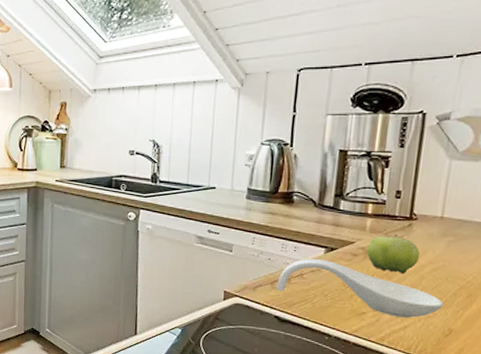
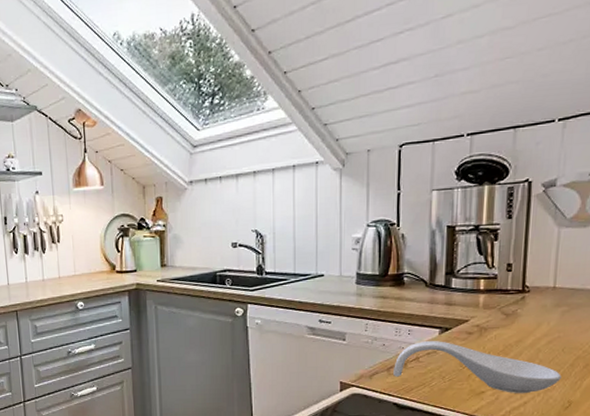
fruit: present [366,234,421,274] -> none [481,308,535,349]

